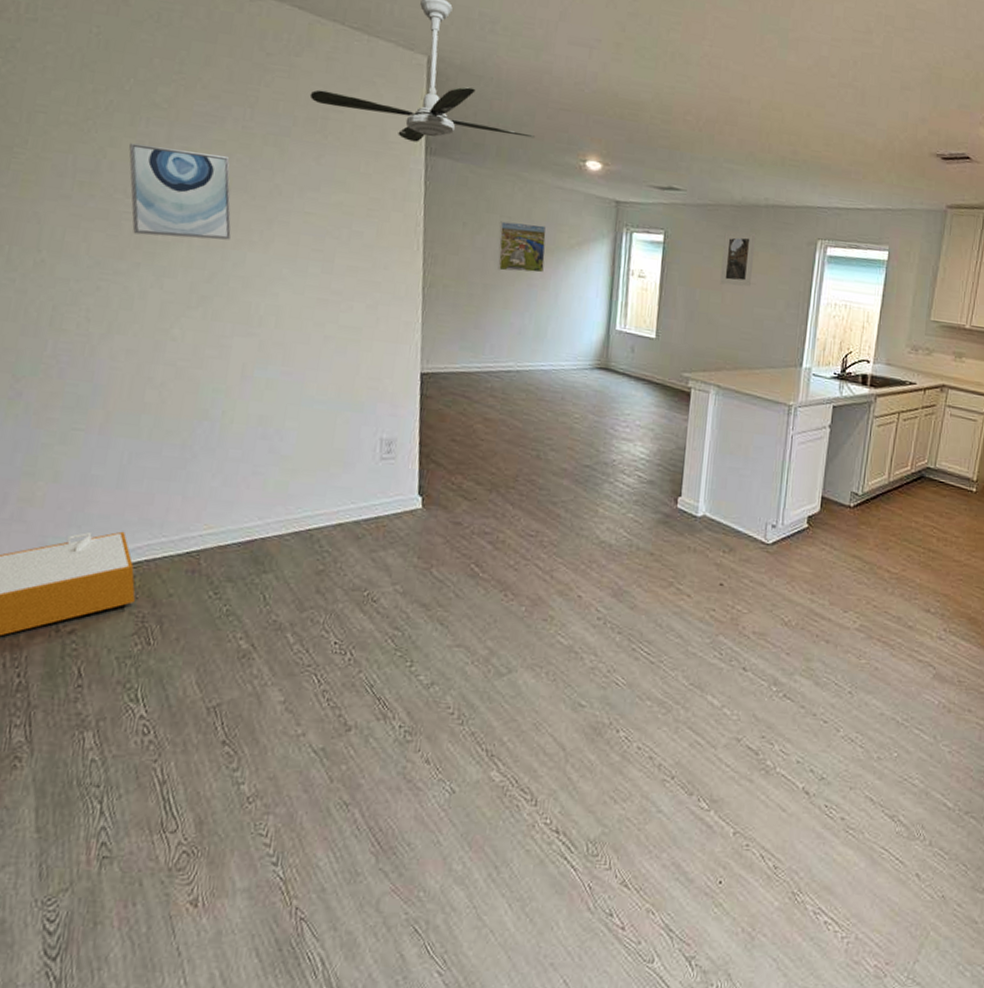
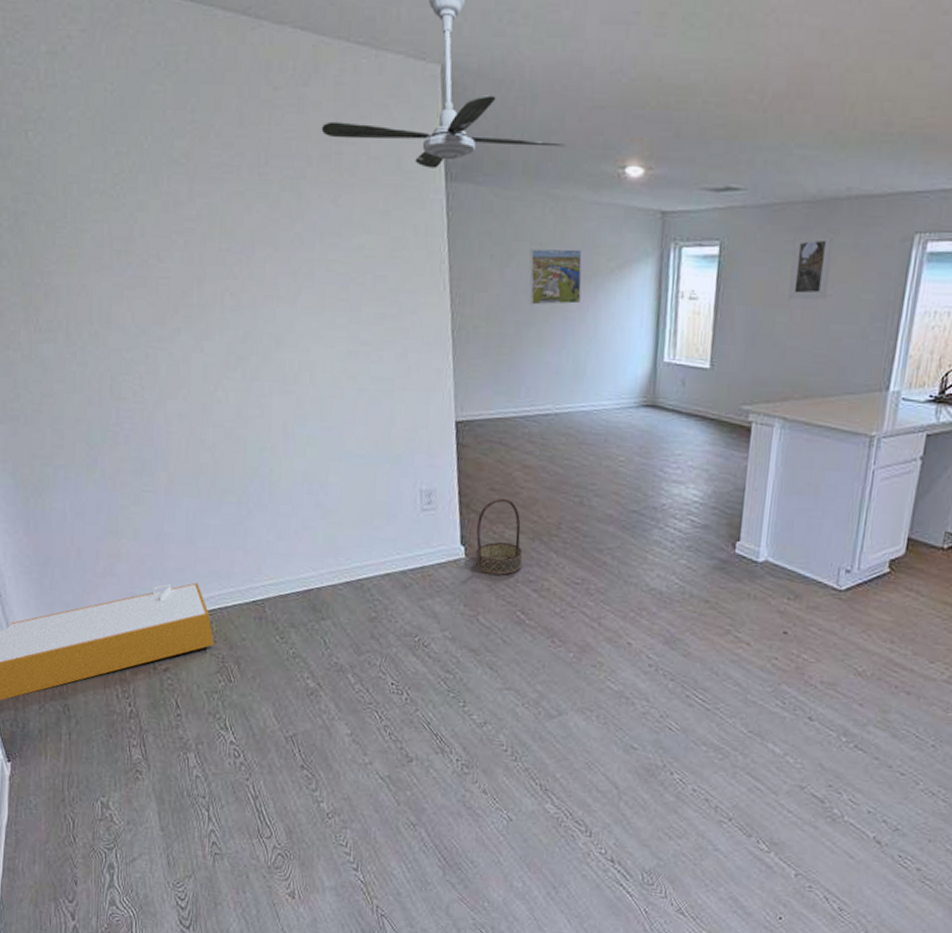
wall art: present [129,143,231,240] -> none [156,205,259,299]
basket: none [432,449,480,527] -> present [475,498,523,575]

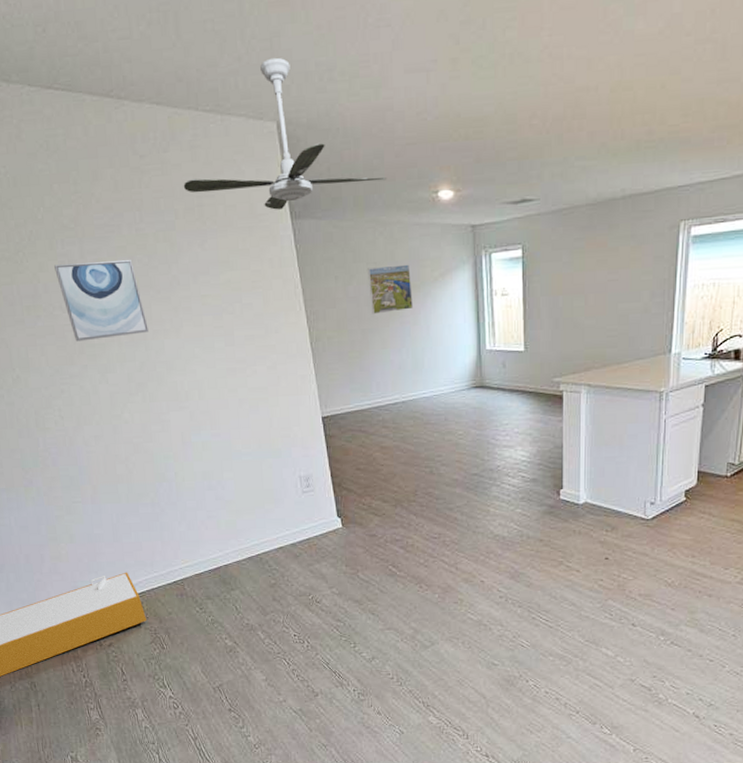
wall art: none [156,205,259,299] -> present [54,260,148,342]
basket: present [475,498,523,575] -> none [349,475,389,538]
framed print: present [788,233,835,300] -> none [582,228,615,287]

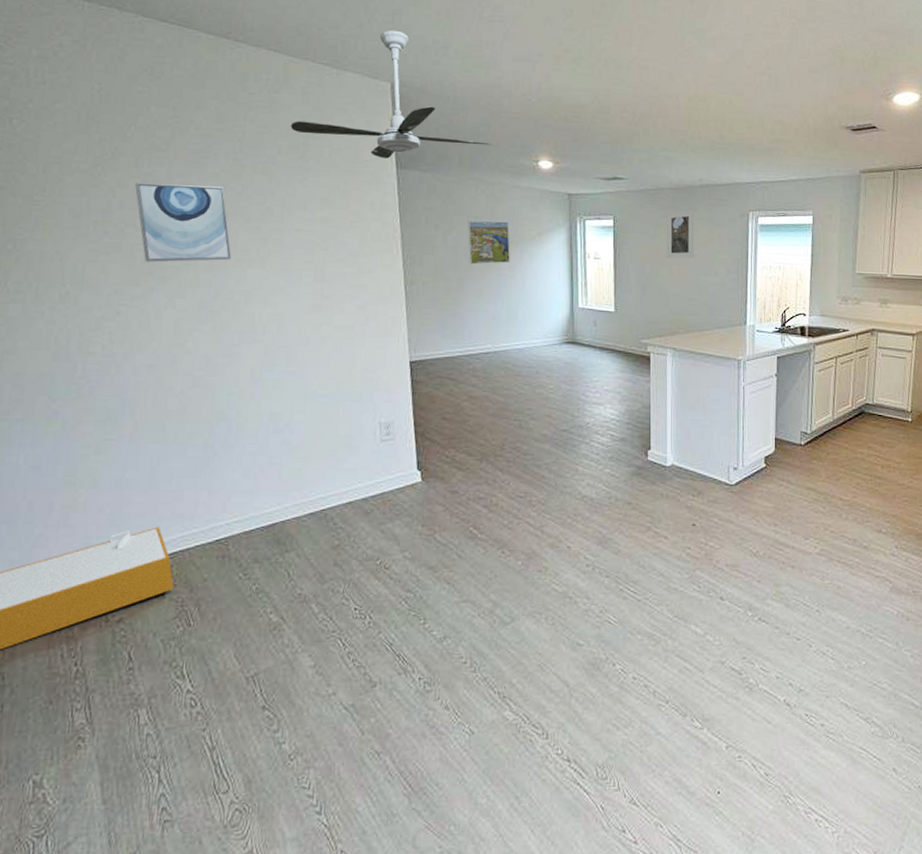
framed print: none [582,228,615,287] -> present [667,210,695,259]

